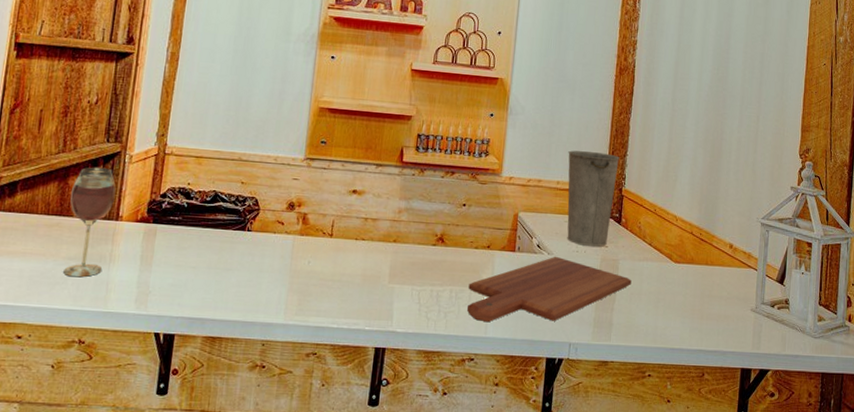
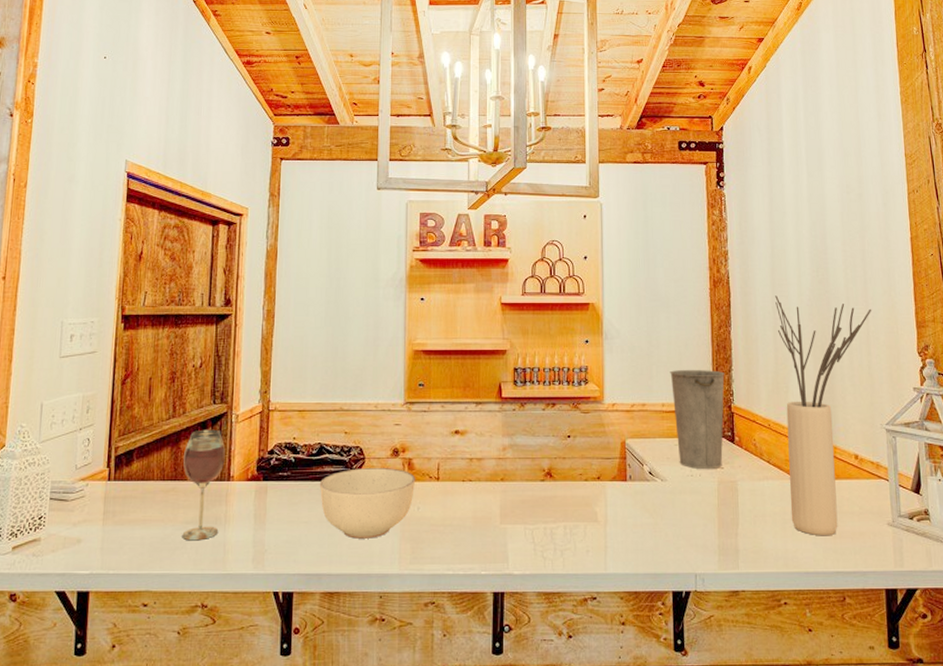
bowl: none [210,218,309,288] -> present [319,467,416,539]
cutting board: present [467,256,632,323] -> none [582,482,754,558]
vase: none [664,88,764,317] -> present [775,295,872,536]

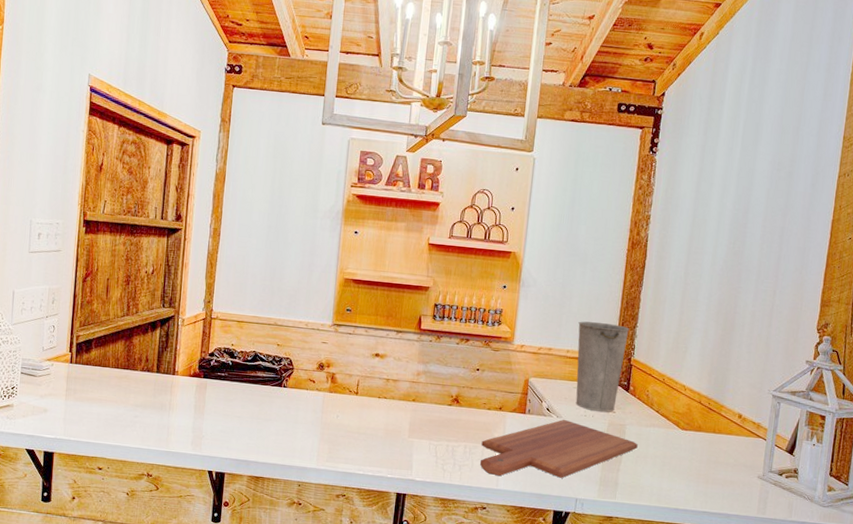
wineglass: present [182,429,226,541] -> none [132,328,172,422]
bowl: present [319,467,416,539] -> none [252,376,337,437]
cutting board: none [582,482,754,558] -> present [480,419,638,478]
vase: present [775,295,872,536] -> none [670,262,781,481]

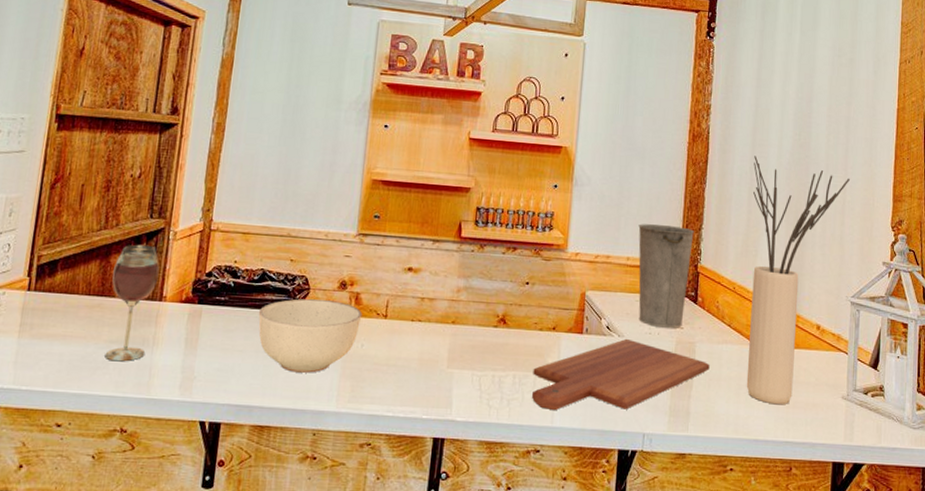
wineglass: none [132,328,172,422] -> present [104,244,160,362]
bowl: none [252,376,337,437] -> present [258,298,363,373]
vase: none [670,262,781,481] -> present [746,156,851,405]

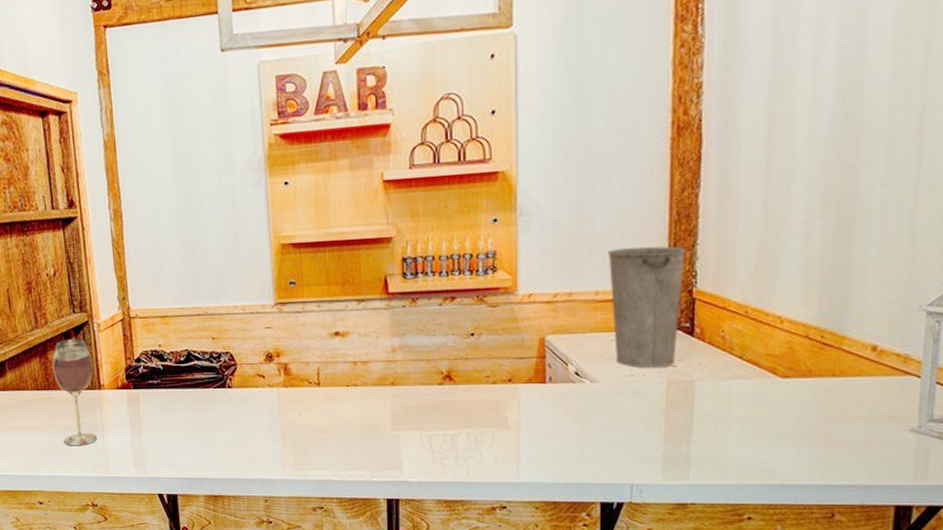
bowl: present [258,298,363,373] -> none [191,373,294,445]
cutting board: present [532,338,710,411] -> none [490,383,715,466]
vase: present [746,156,851,405] -> none [767,139,930,444]

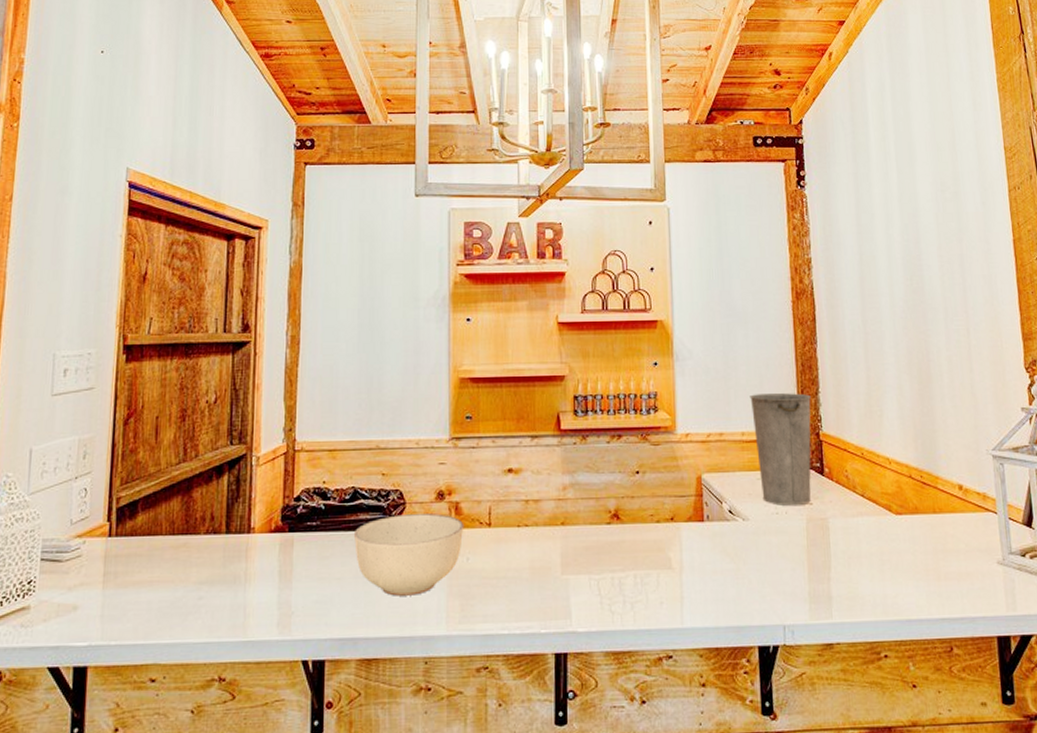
wineglass: present [52,339,97,446] -> none [195,474,245,604]
bowl: none [191,373,294,445] -> present [353,513,464,596]

